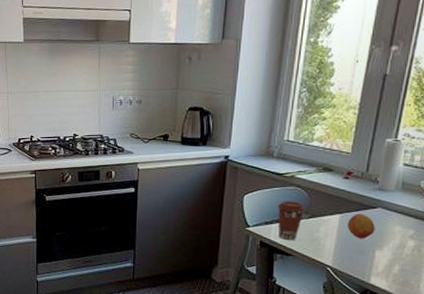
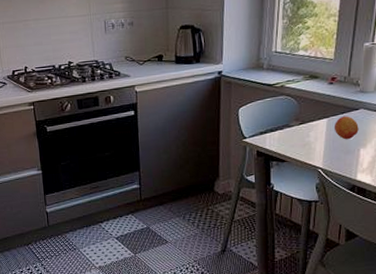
coffee cup: present [277,201,305,240] -> none [270,110,296,147]

